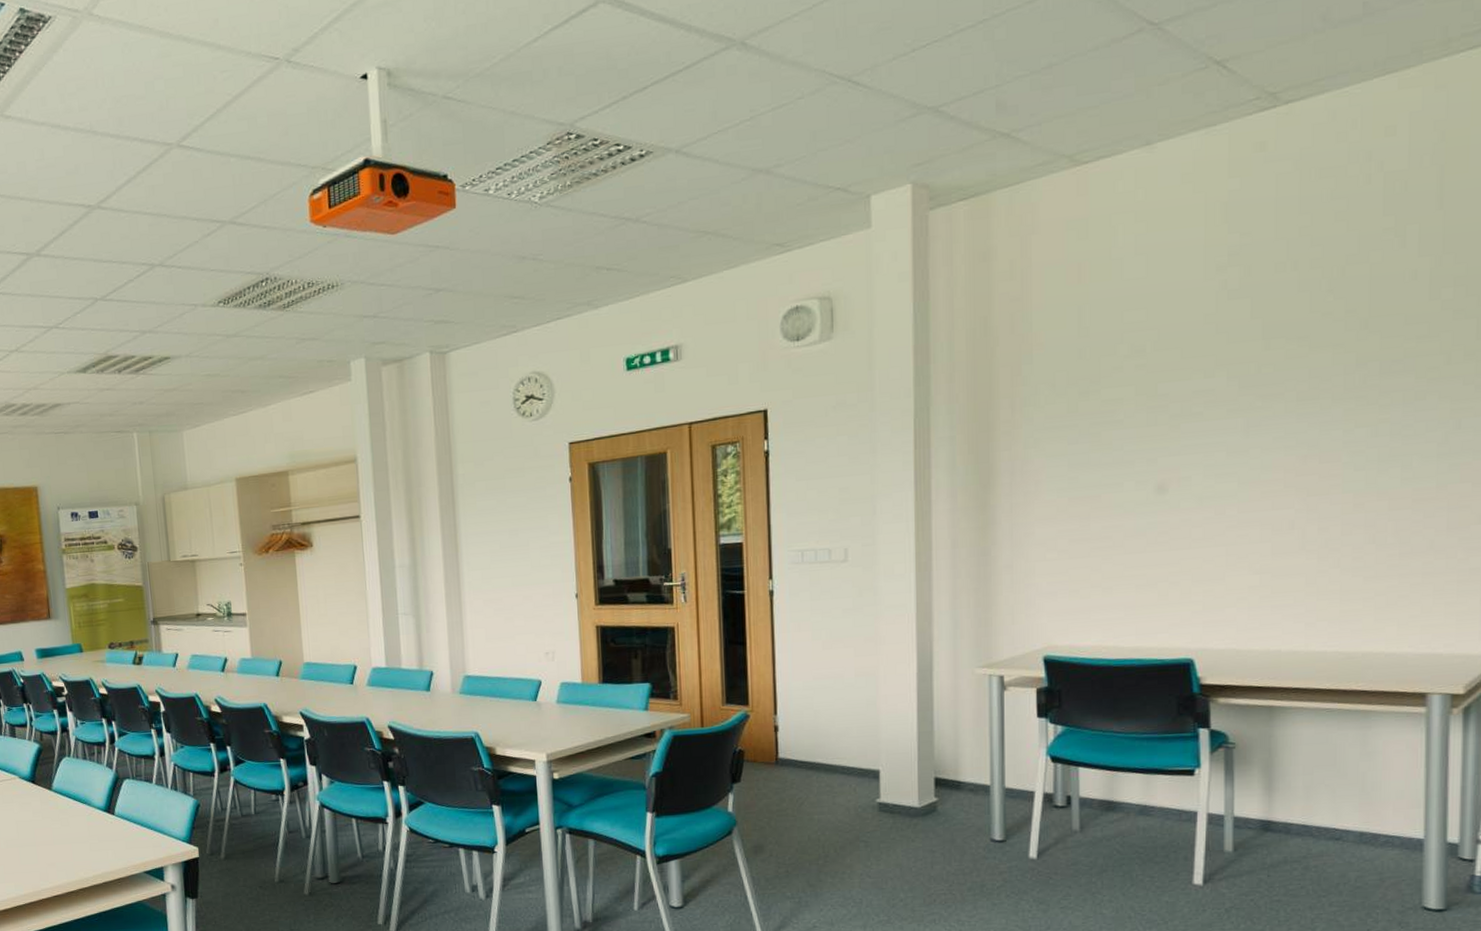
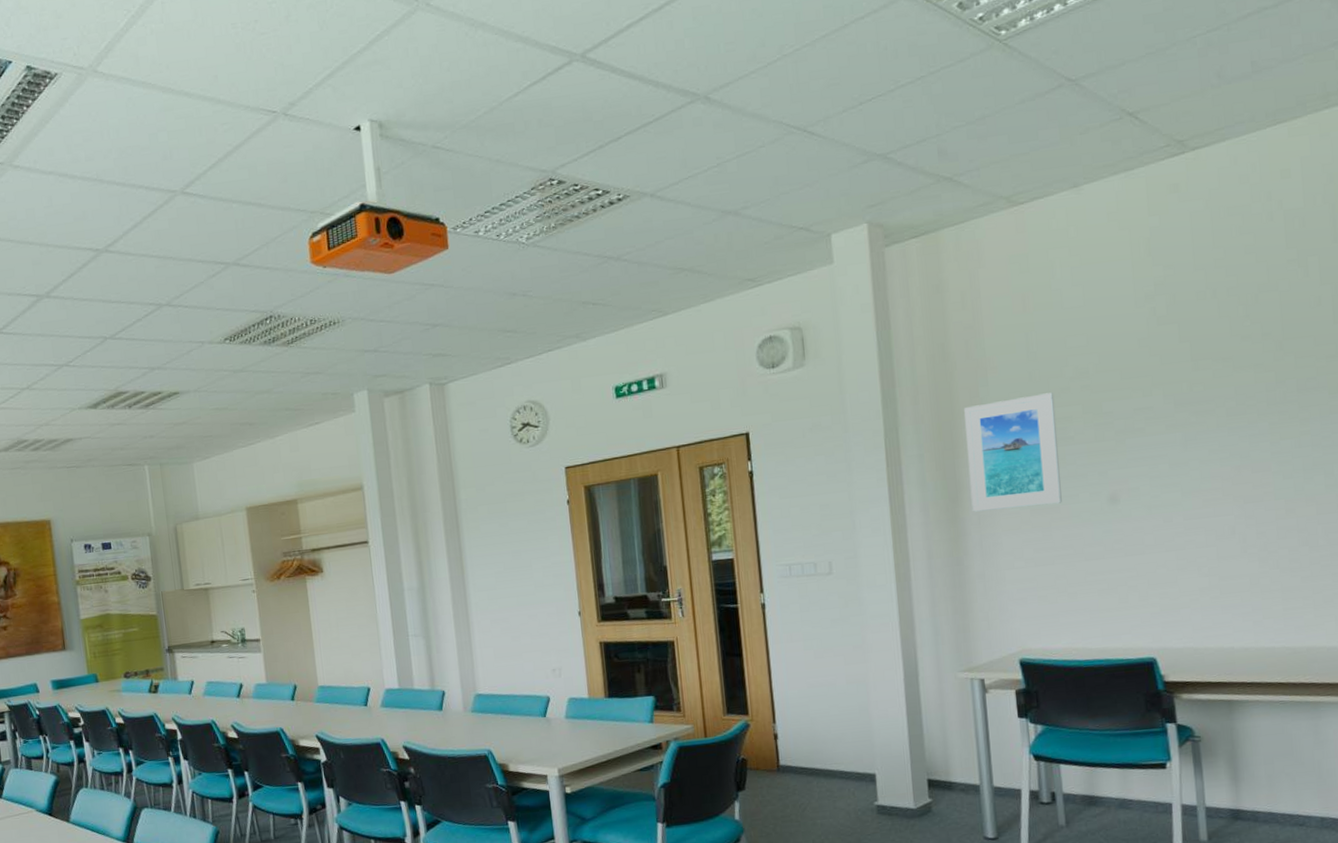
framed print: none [1003,372,1105,499] -> present [964,392,1062,512]

